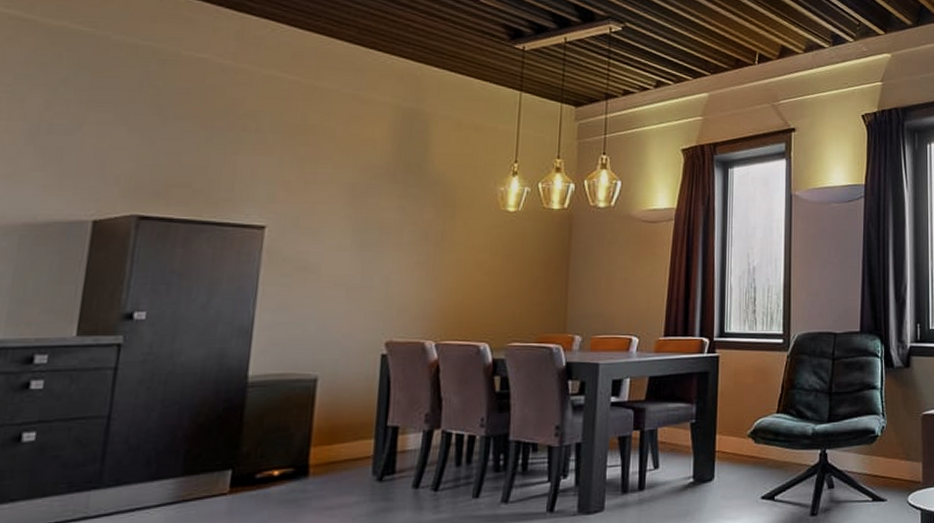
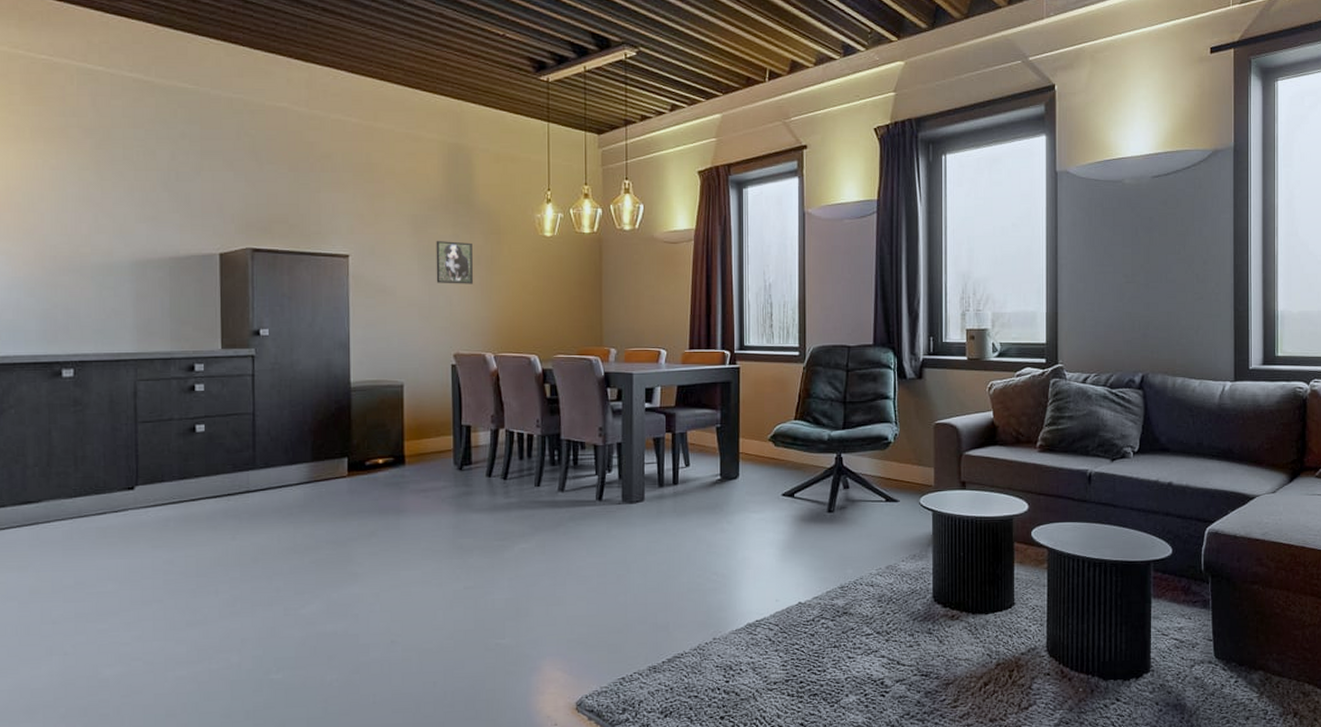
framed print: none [372,213,421,262] -> present [436,241,473,284]

